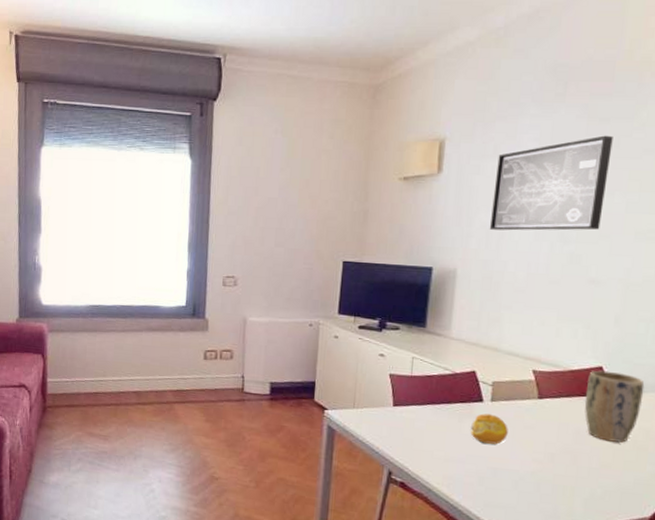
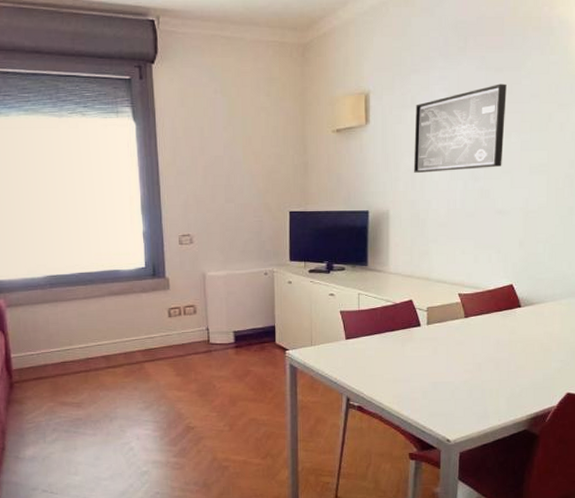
fruit: present [470,413,508,444] -> none [413,336,443,362]
plant pot: present [584,370,645,443] -> none [501,287,546,347]

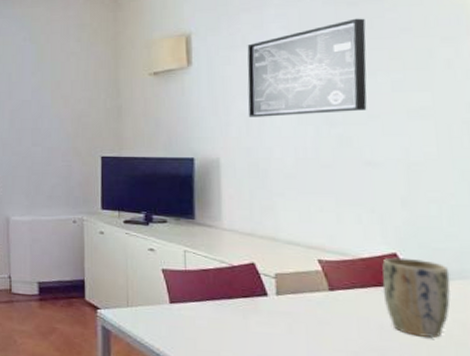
plant pot: none [501,287,546,347] -> present [382,257,451,338]

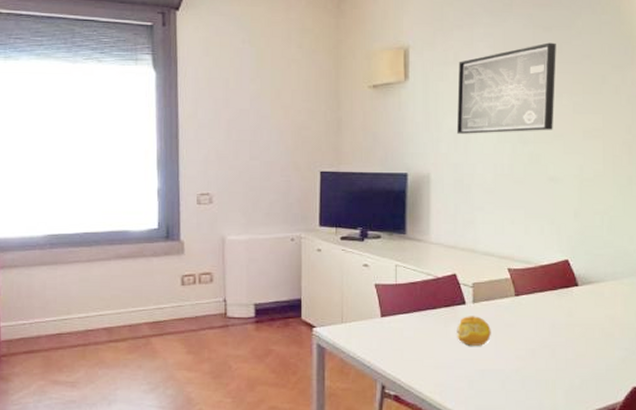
fruit: none [258,309,301,343] -> present [457,316,491,346]
plant pot: present [382,257,451,338] -> none [556,263,606,331]

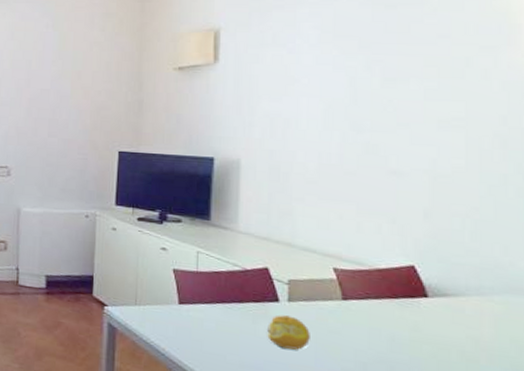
wall art: present [456,42,556,134] -> none [273,22,402,120]

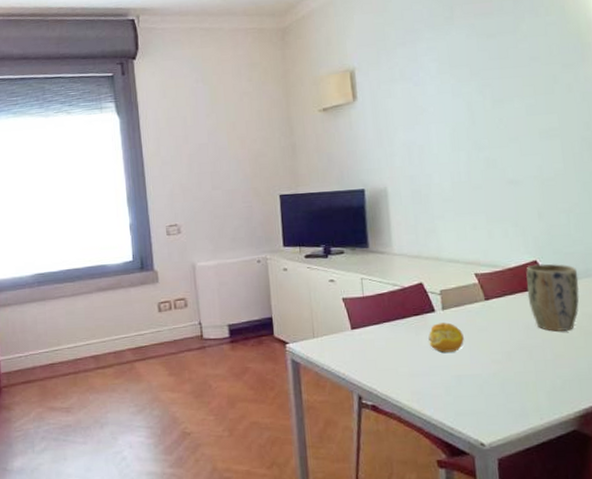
plant pot: none [397,269,467,353] -> present [526,263,580,331]

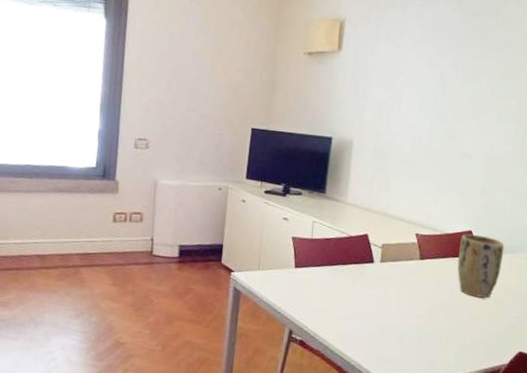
fruit: present [428,322,464,353] -> none [363,274,395,302]

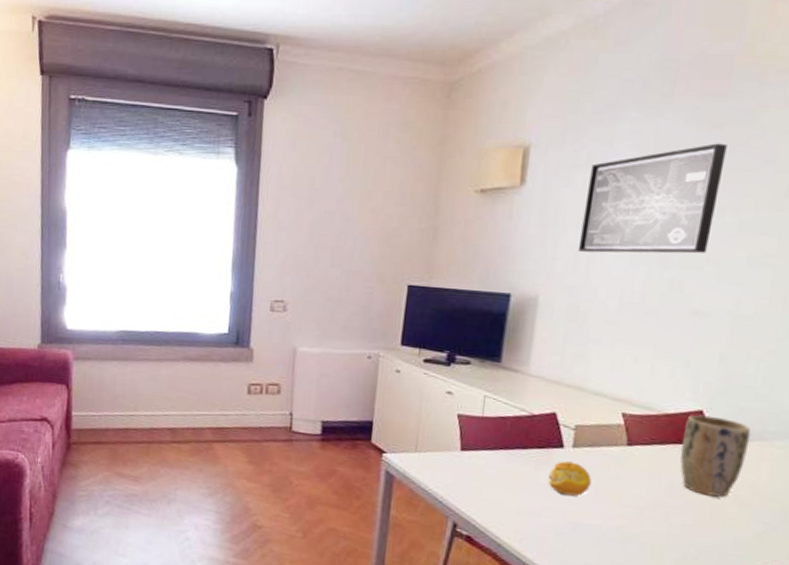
fruit: none [363,274,395,302] -> present [548,461,592,496]
wall art: none [381,28,482,110] -> present [577,143,727,254]

